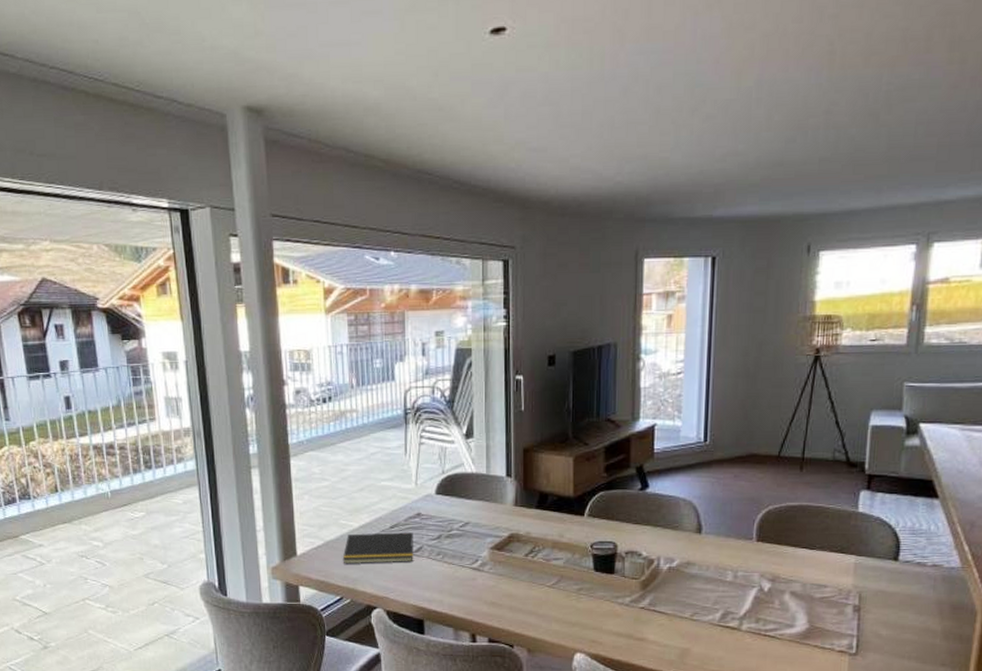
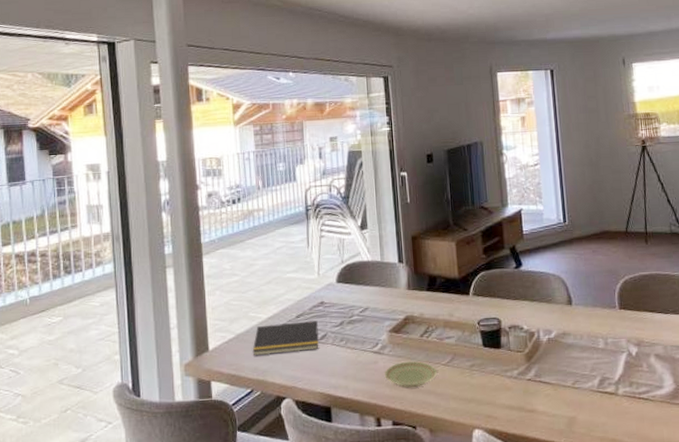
plate: none [482,580,540,607] -> present [384,361,437,388]

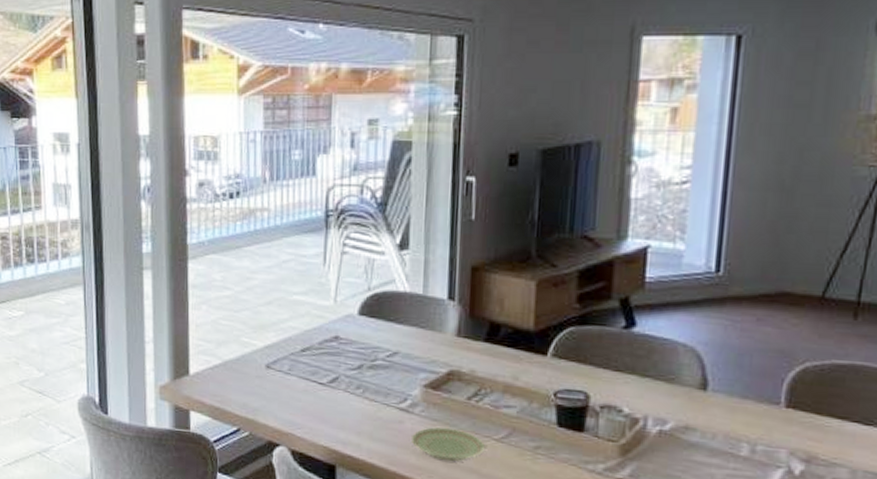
notepad: present [252,320,319,355] -> none [242,354,329,395]

